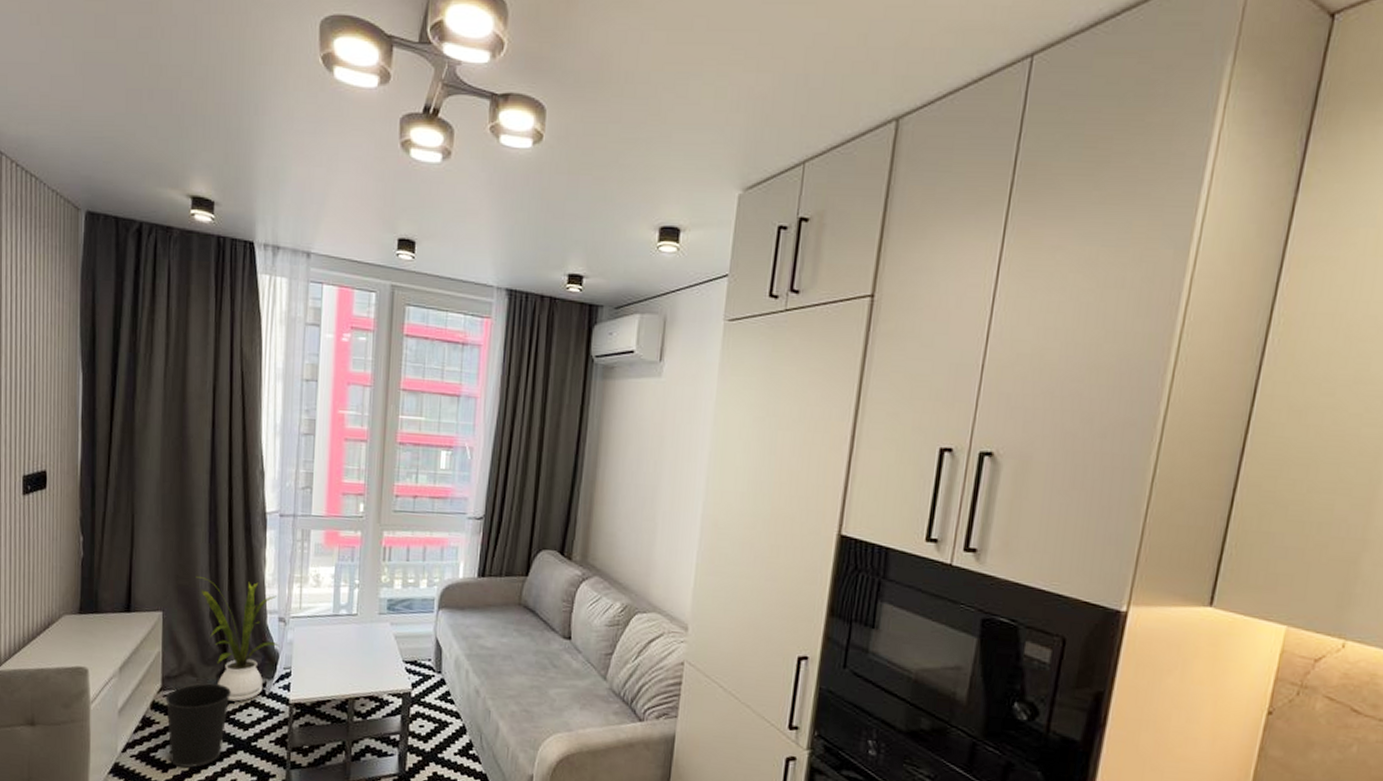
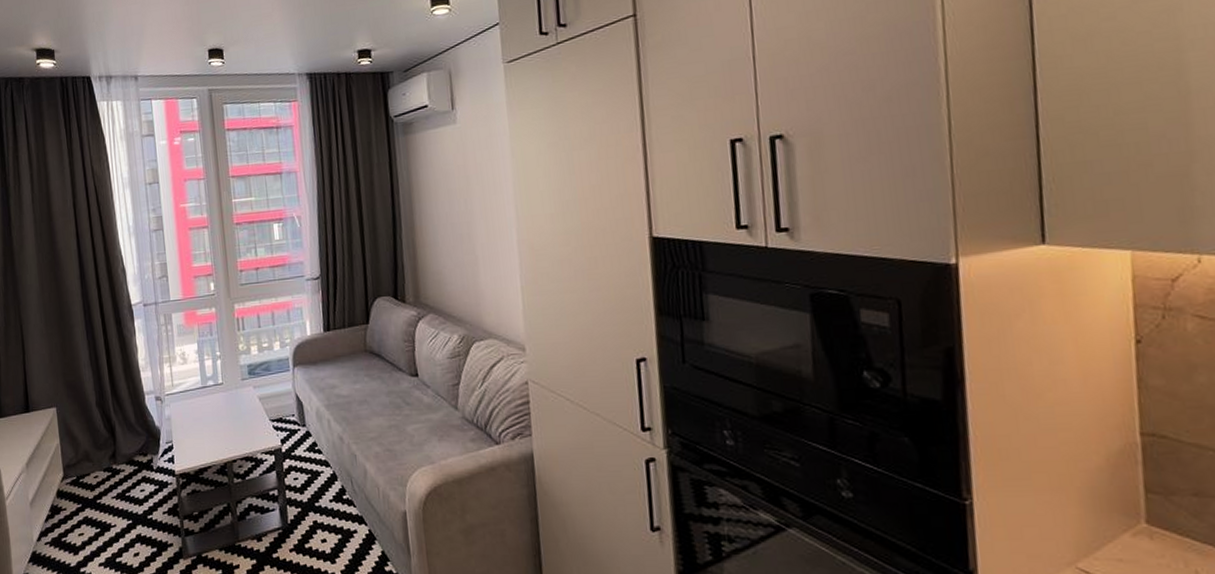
wastebasket: present [165,683,231,768] -> none [68,466,124,547]
house plant: present [196,576,280,702] -> none [80,368,160,480]

